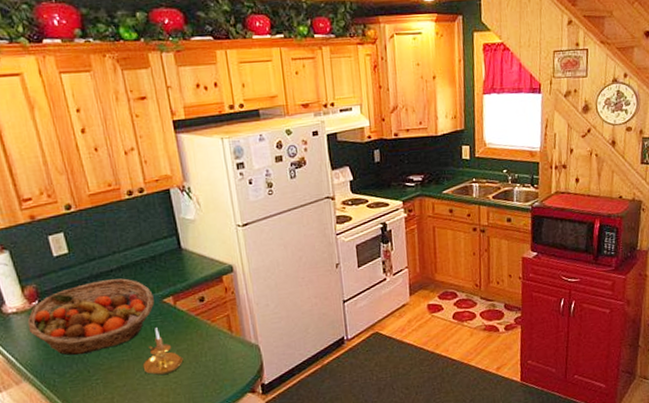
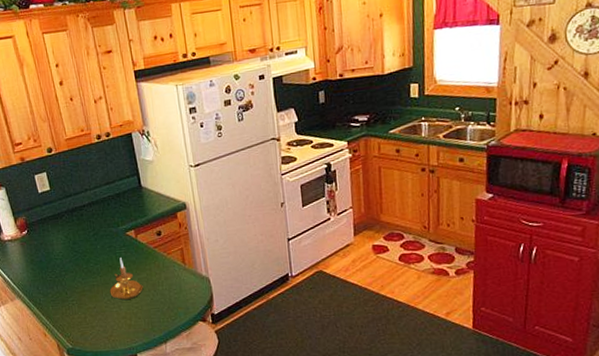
fruit basket: present [27,278,154,355] -> none [19,213,119,279]

